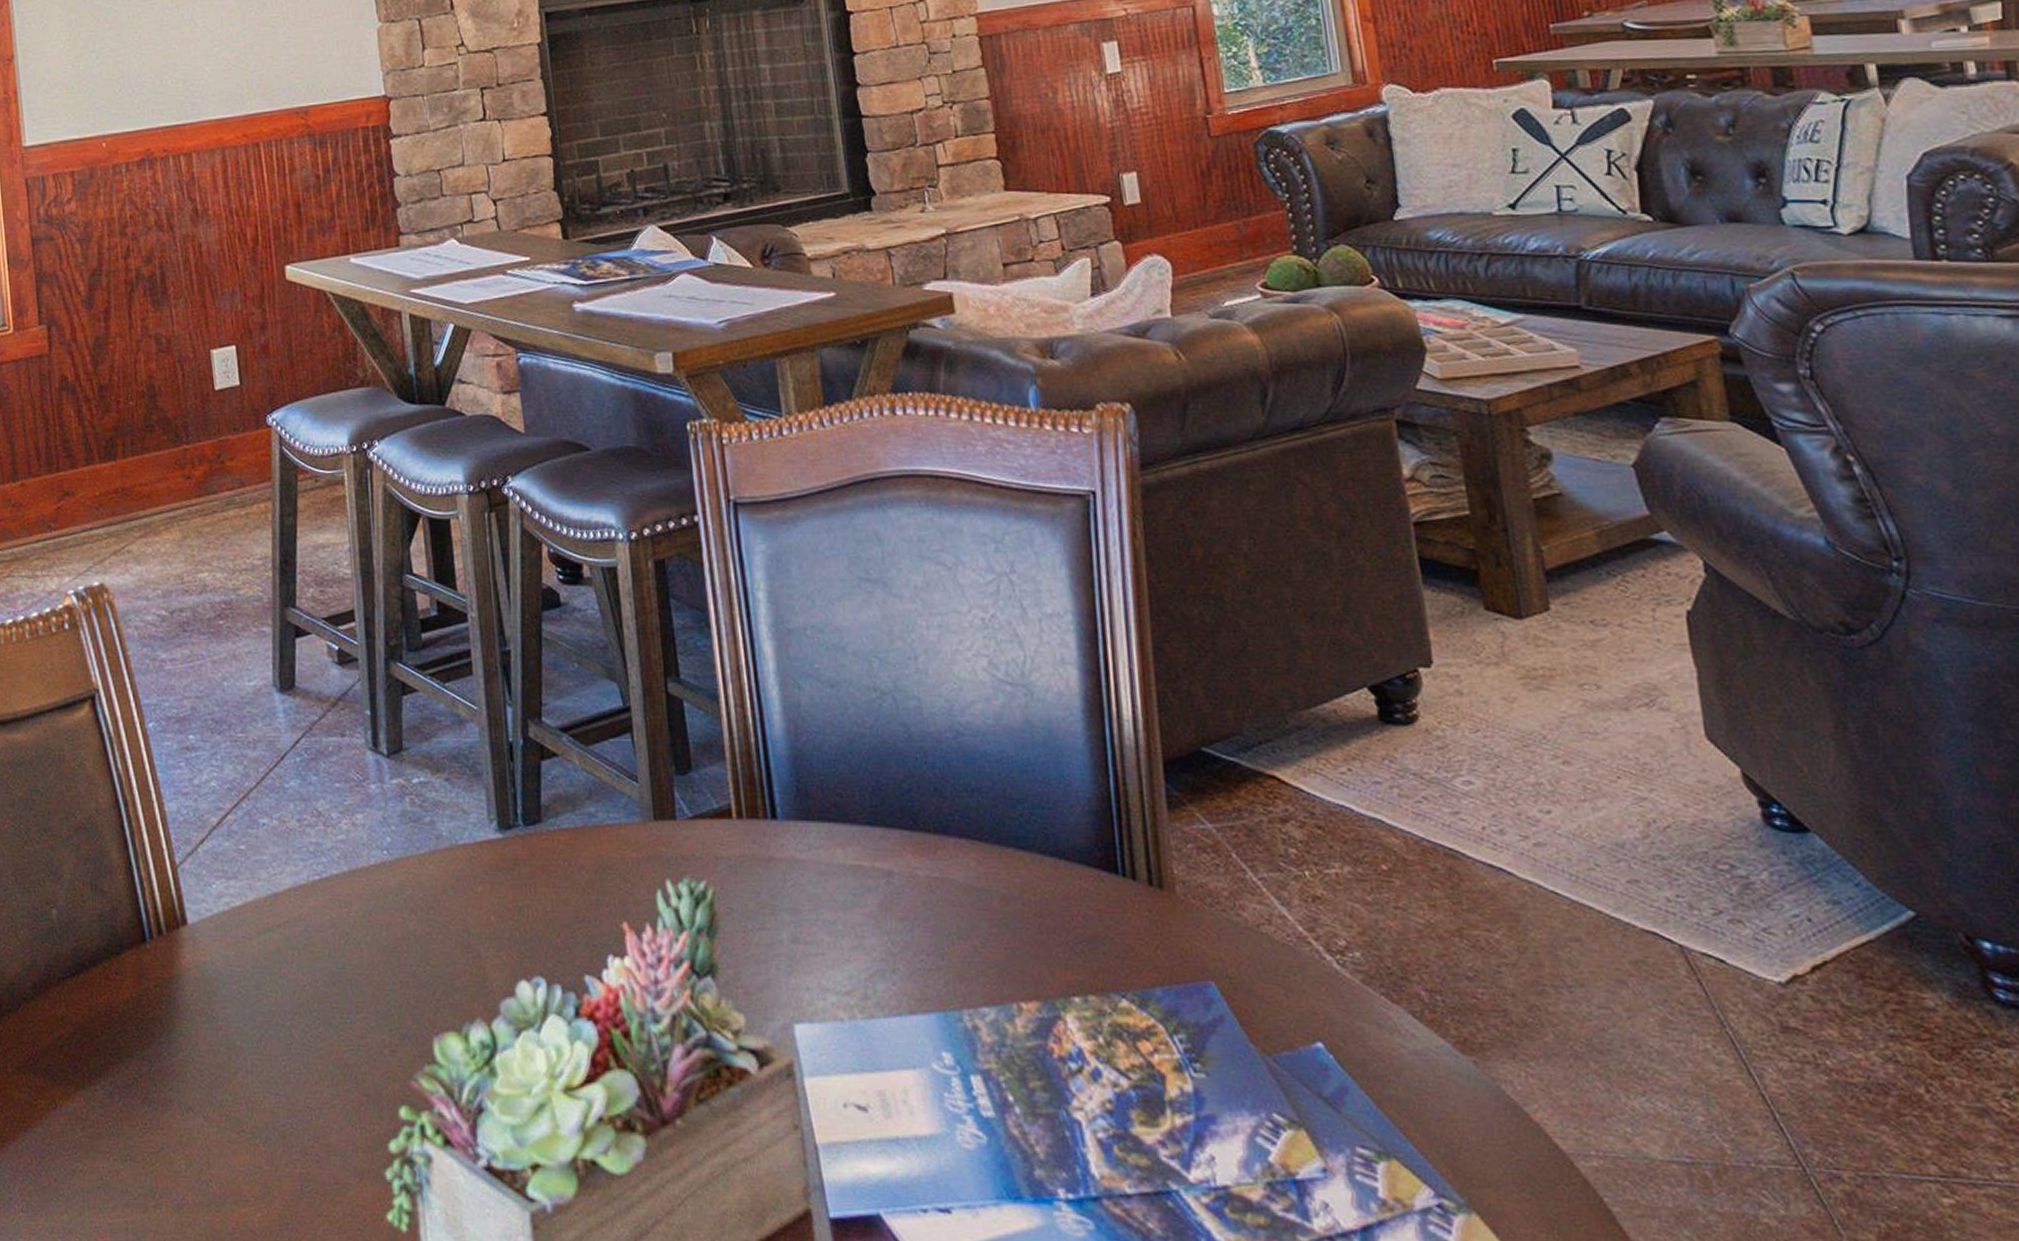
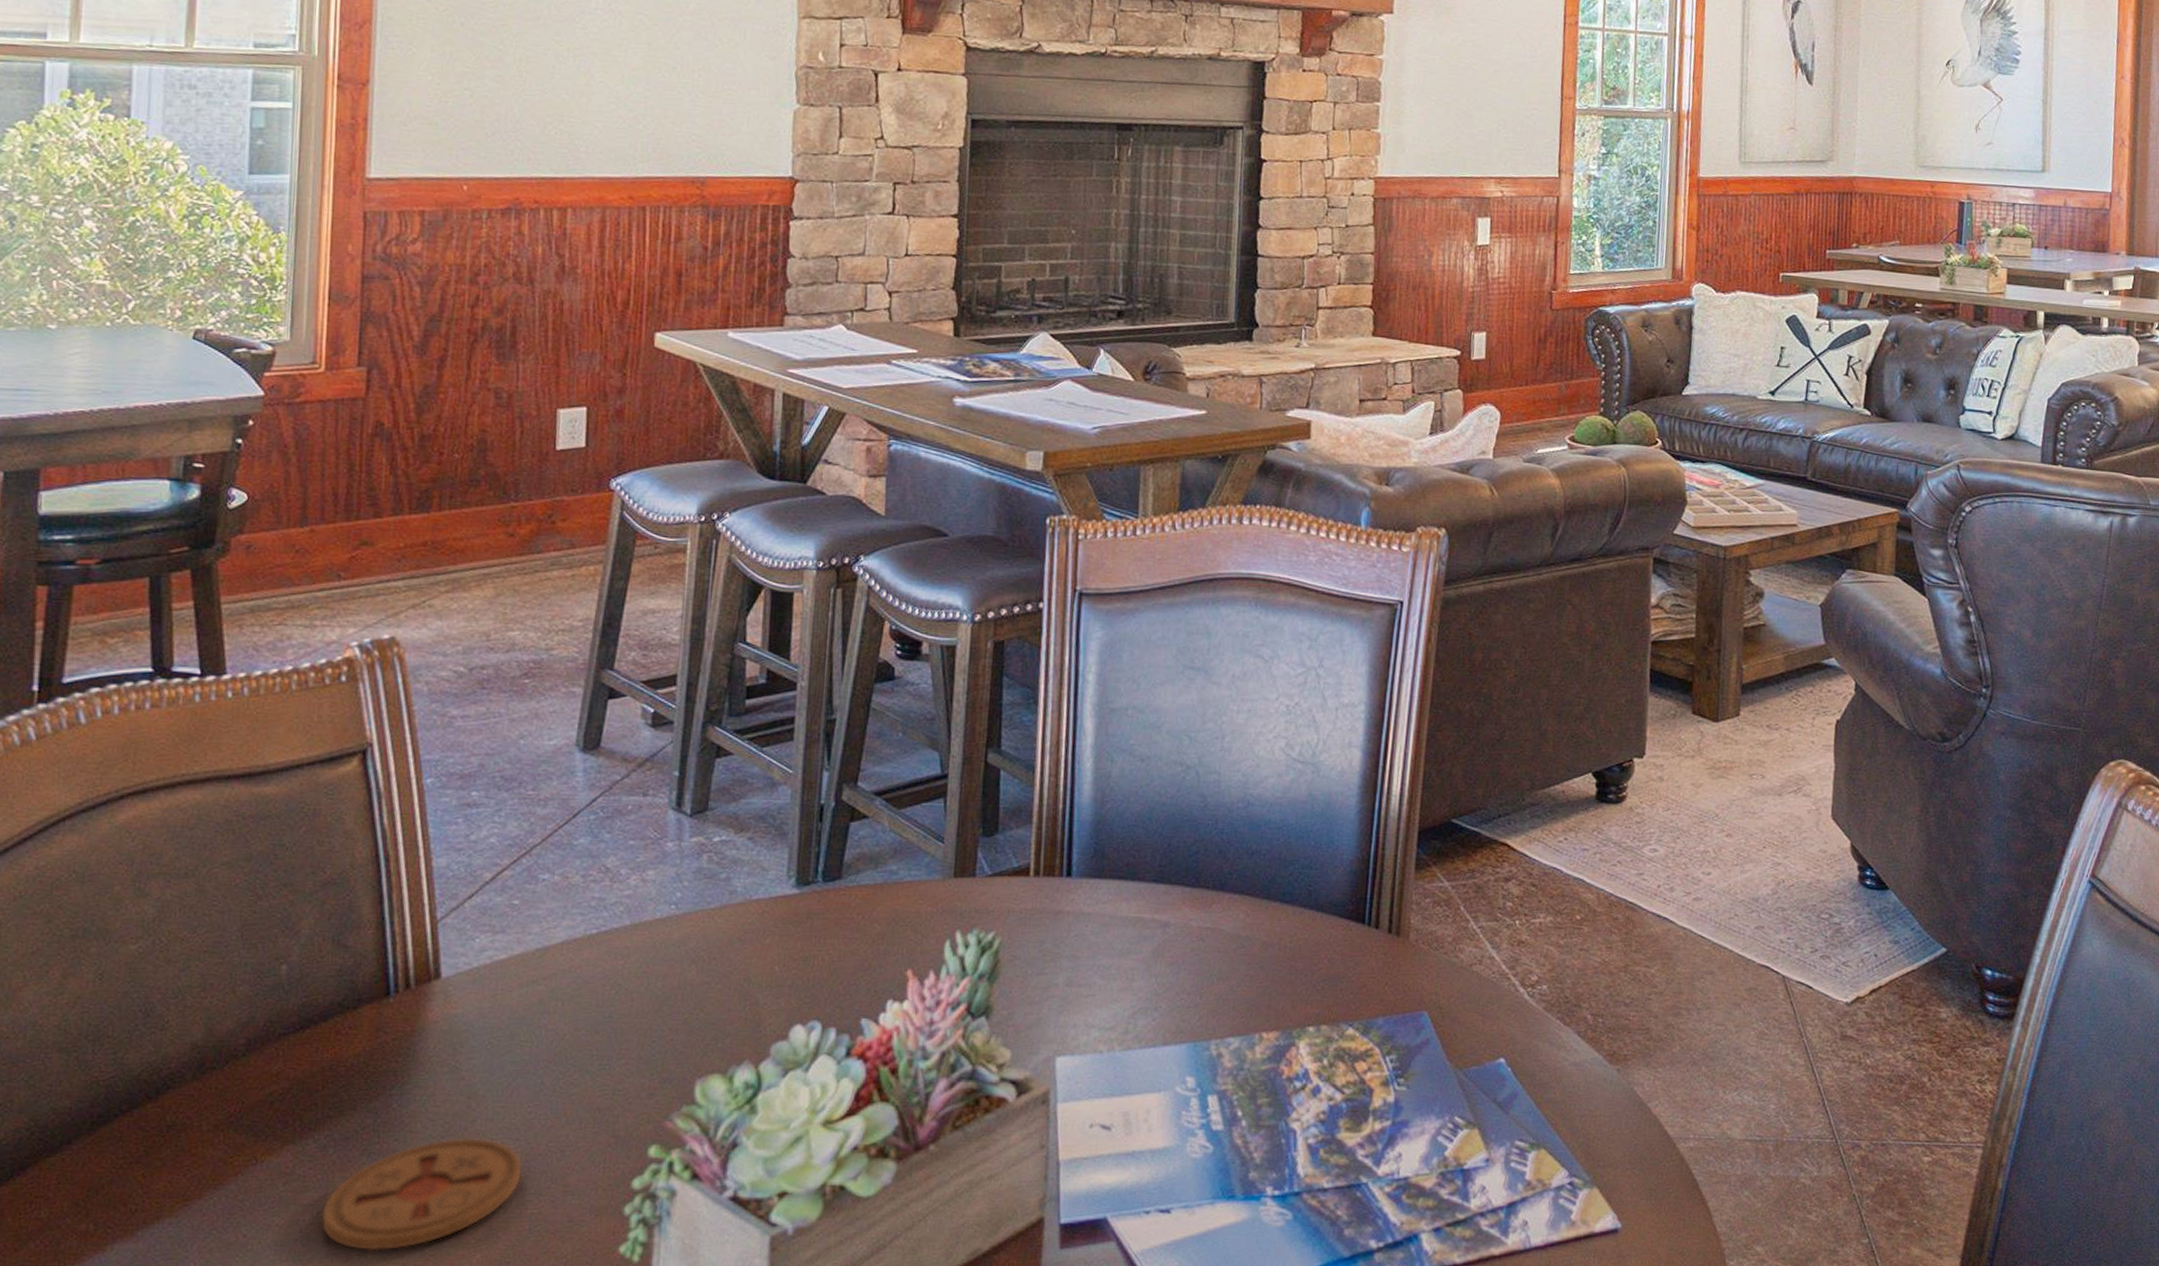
coaster: none [116,1089,288,1204] -> present [320,1138,524,1251]

